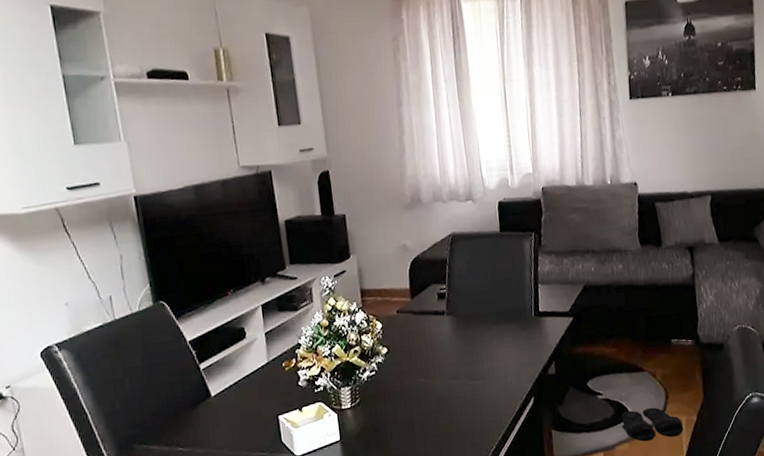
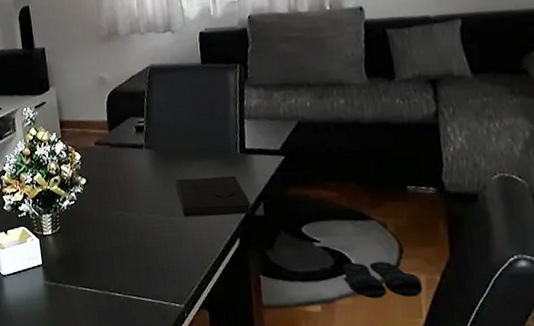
book: none [475,338,545,381] -> present [175,176,252,217]

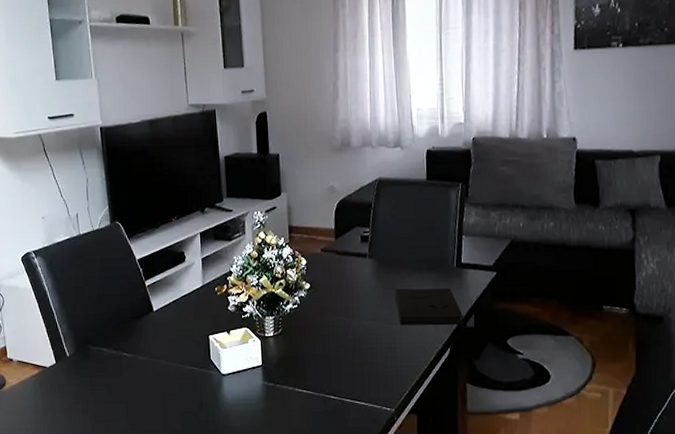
slippers: present [342,261,422,299] -> none [541,374,610,409]

